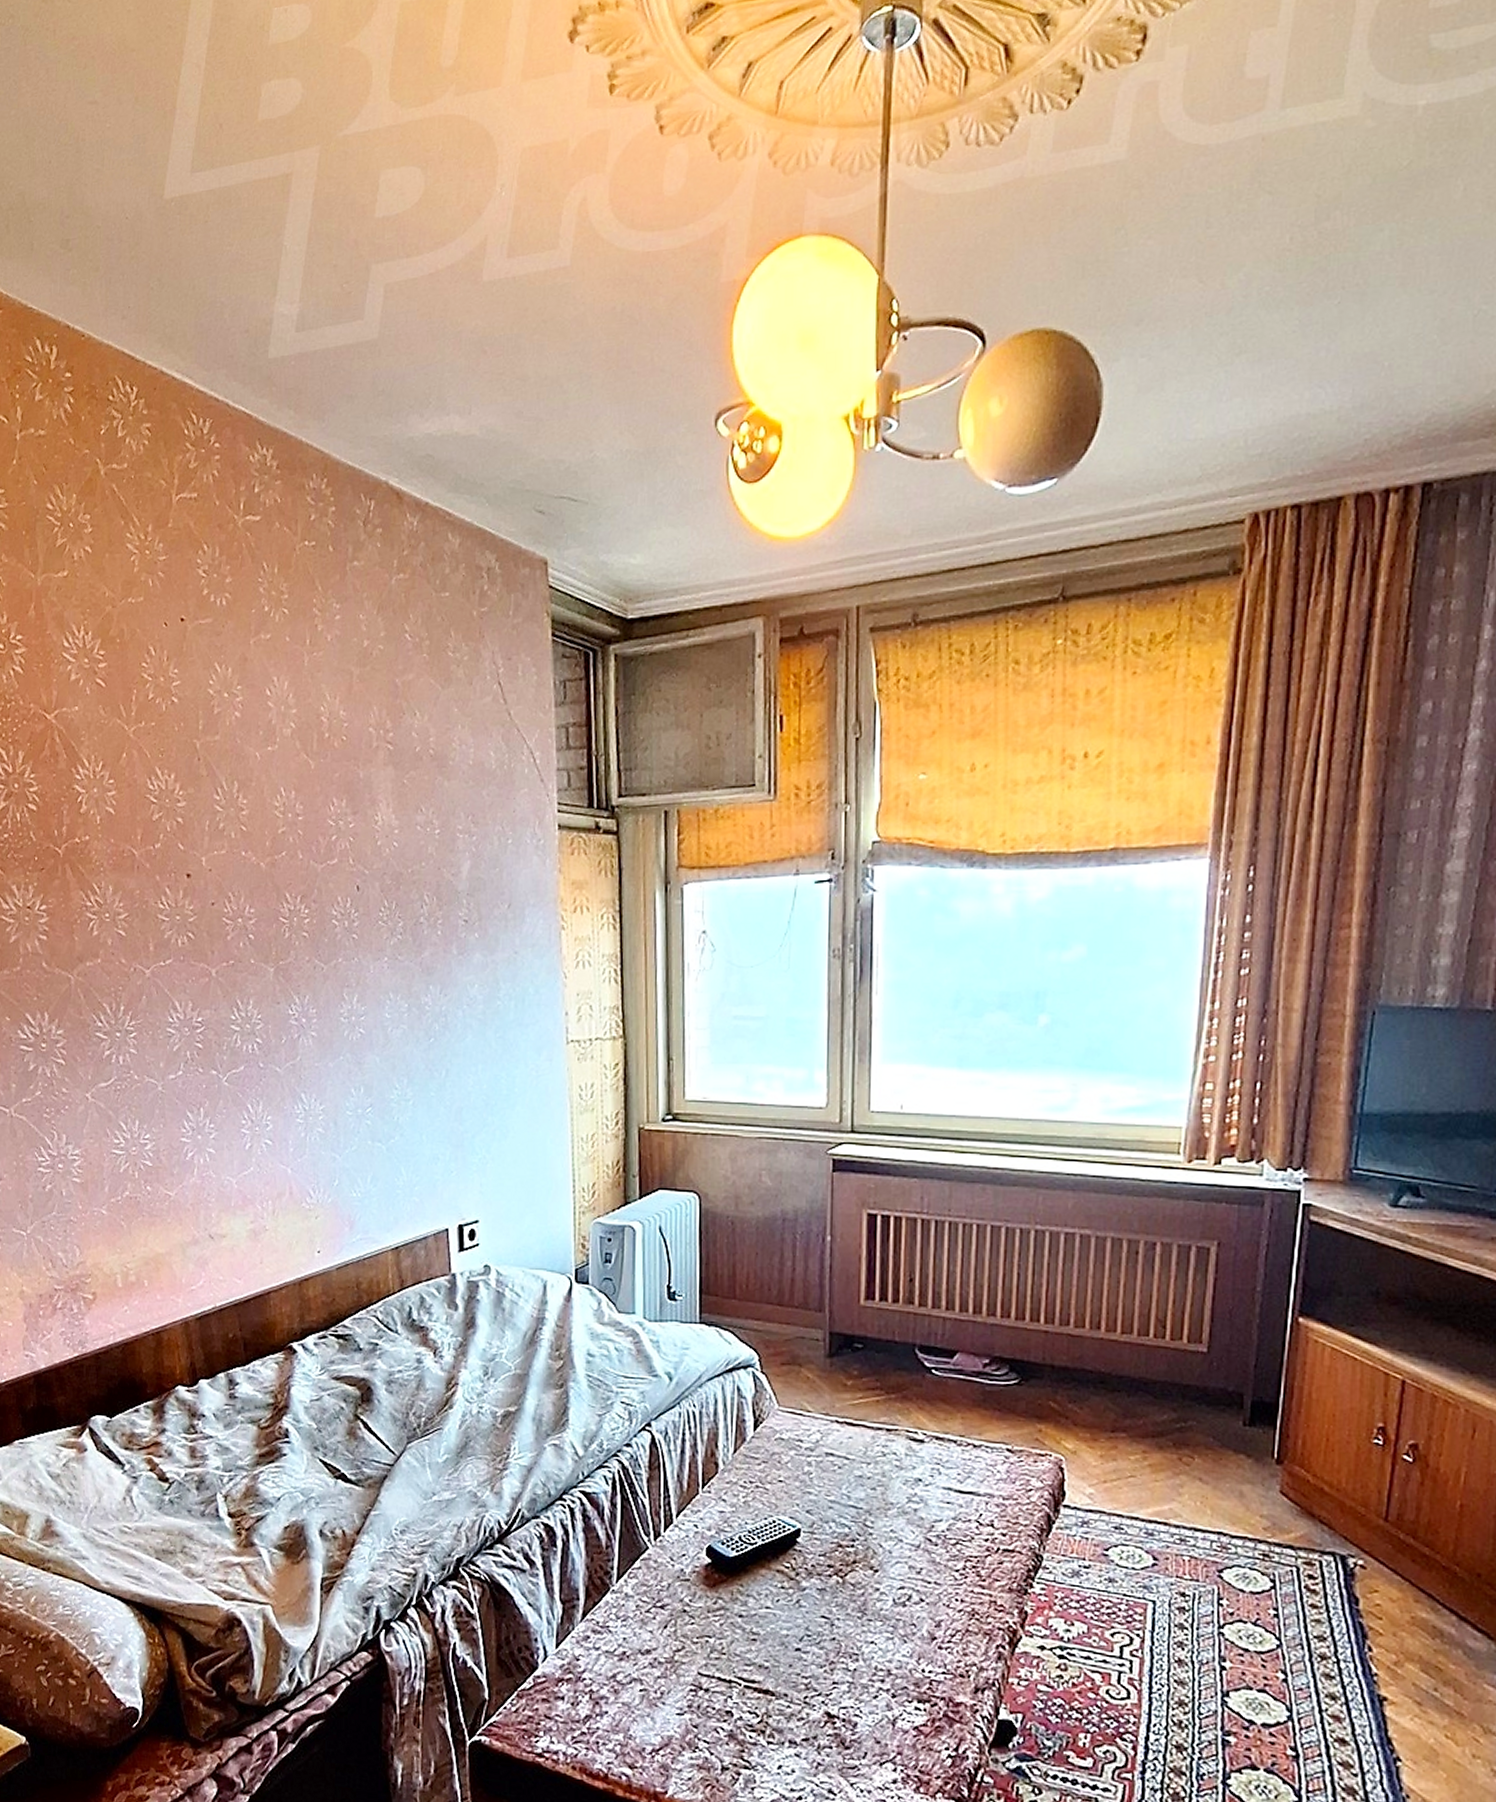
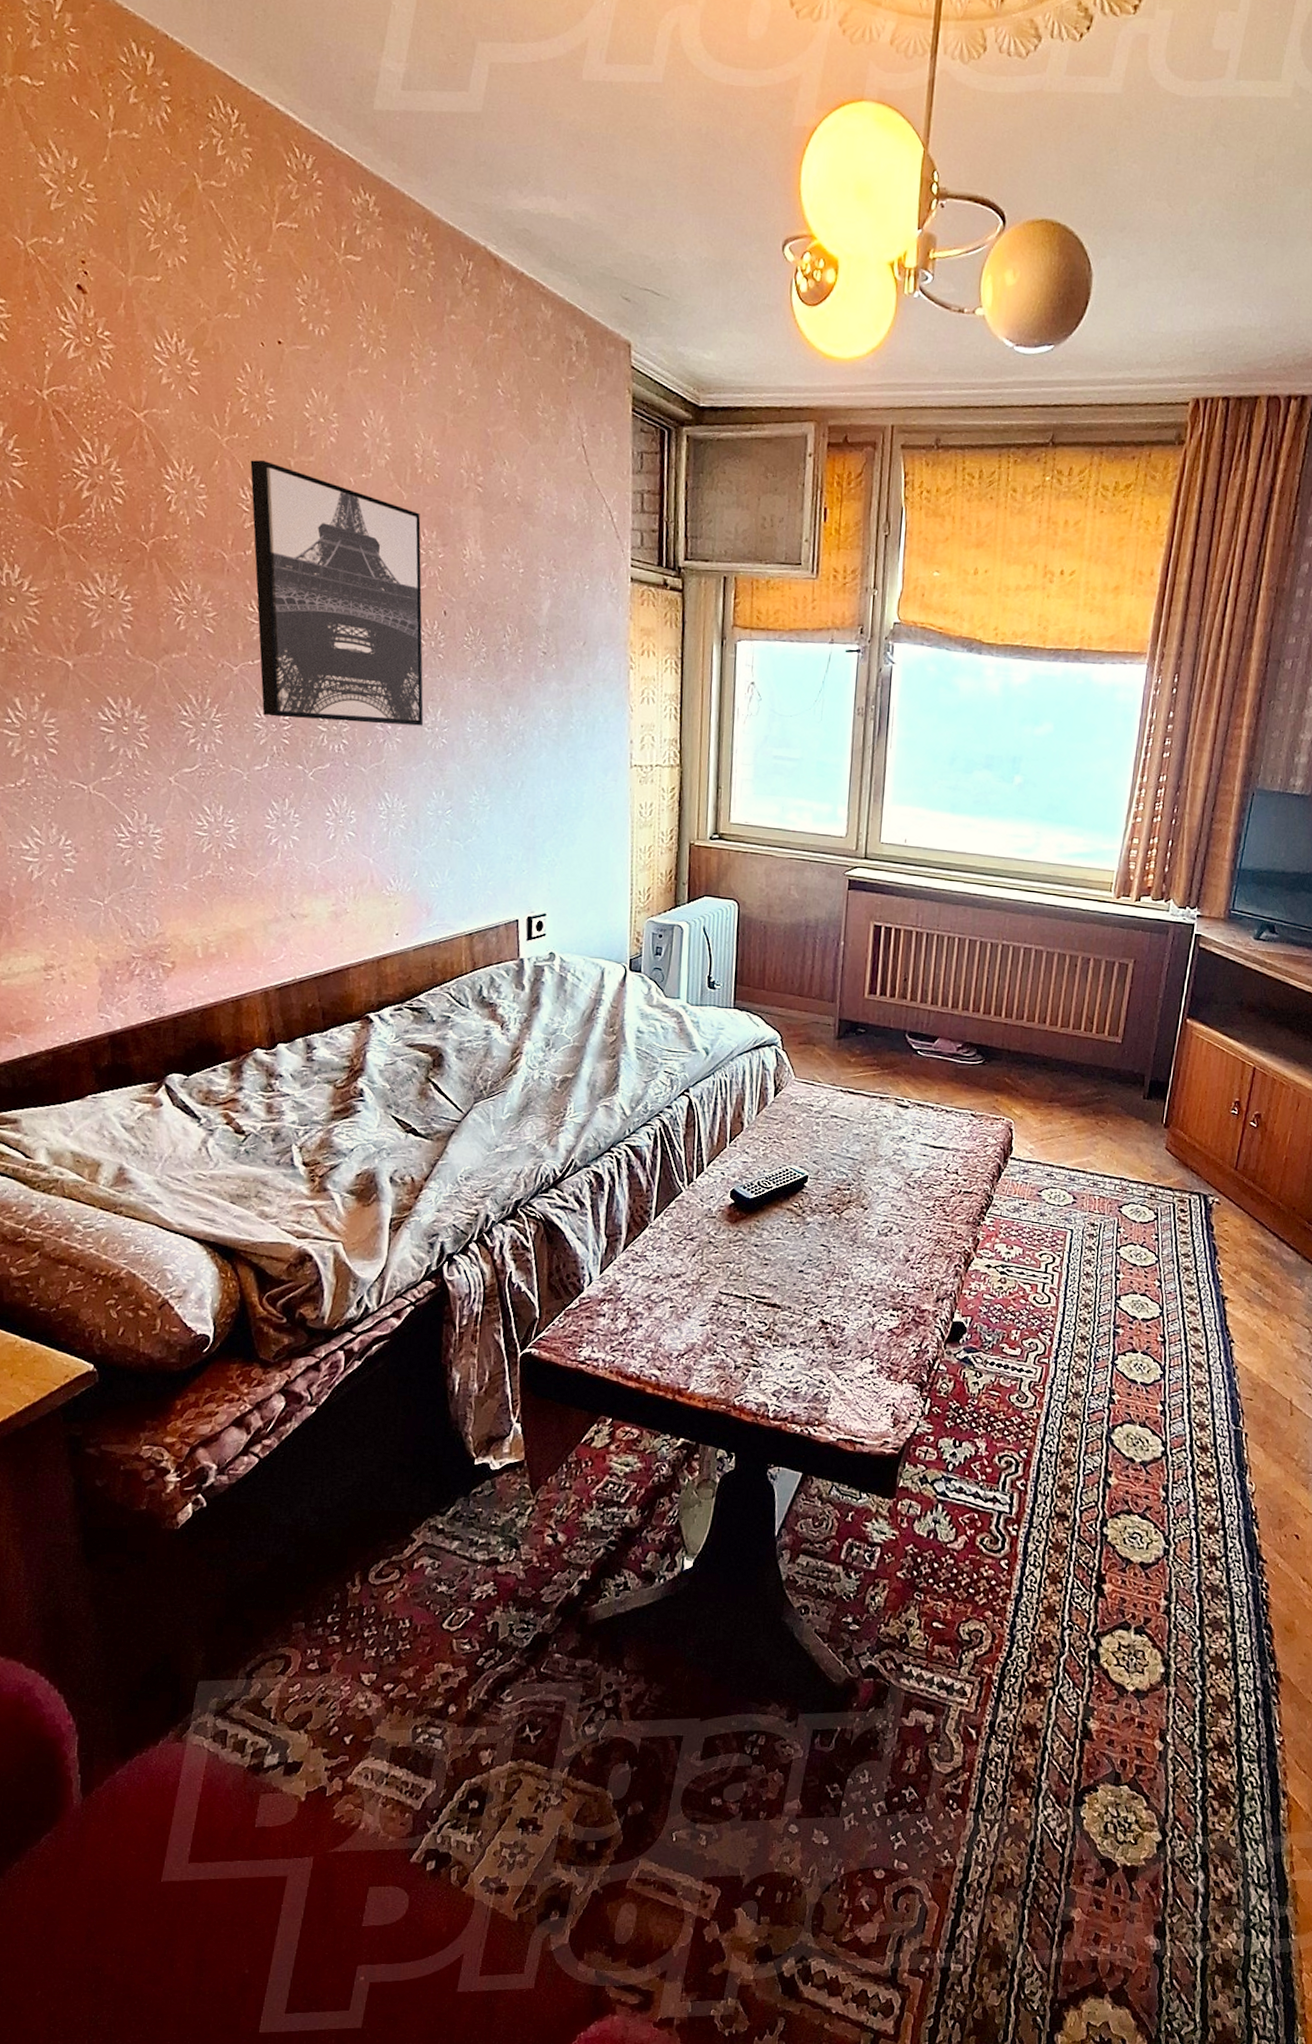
wall art: none [157,745,340,1019] -> present [250,459,424,726]

